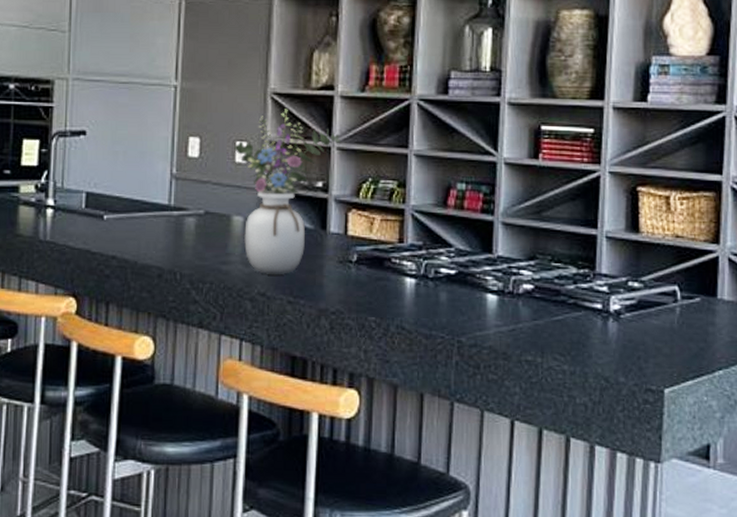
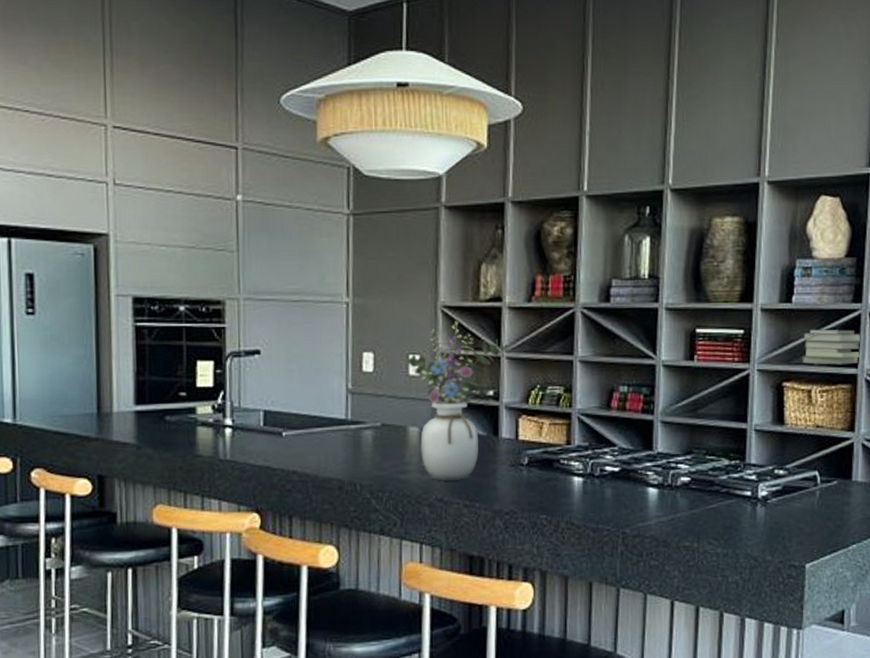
books: none [659,131,727,171] -> present [802,329,862,365]

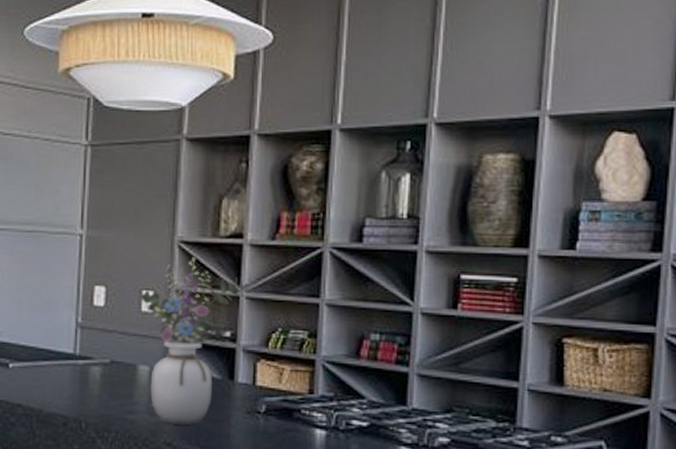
books: present [802,329,862,365] -> none [587,280,662,322]

